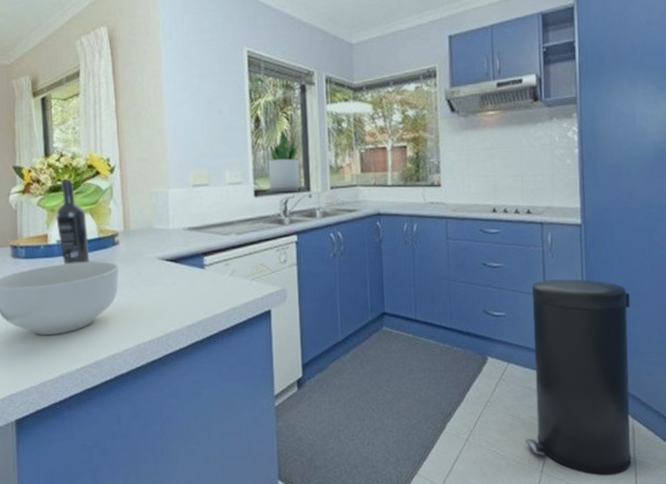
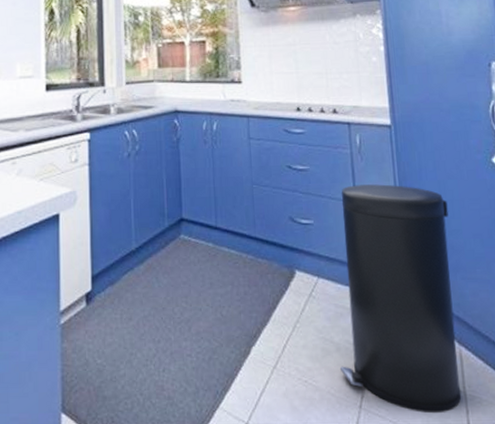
planter: present [267,130,300,194] -> none [60,23,95,89]

